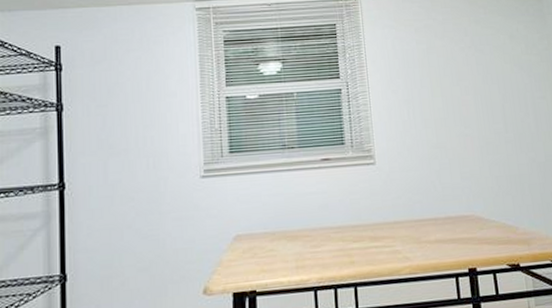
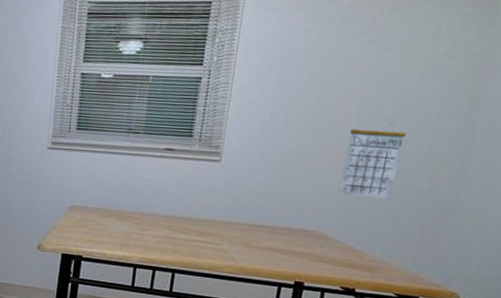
calendar: none [474,107,521,178] -> present [339,118,407,200]

